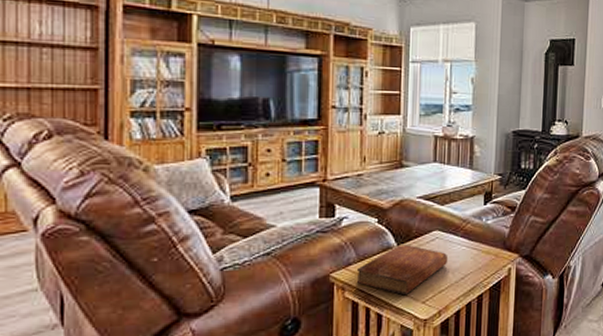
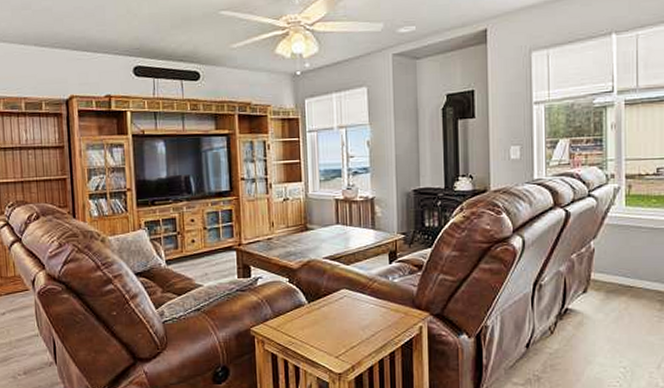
bible: present [356,244,449,296] -> none [273,301,358,350]

